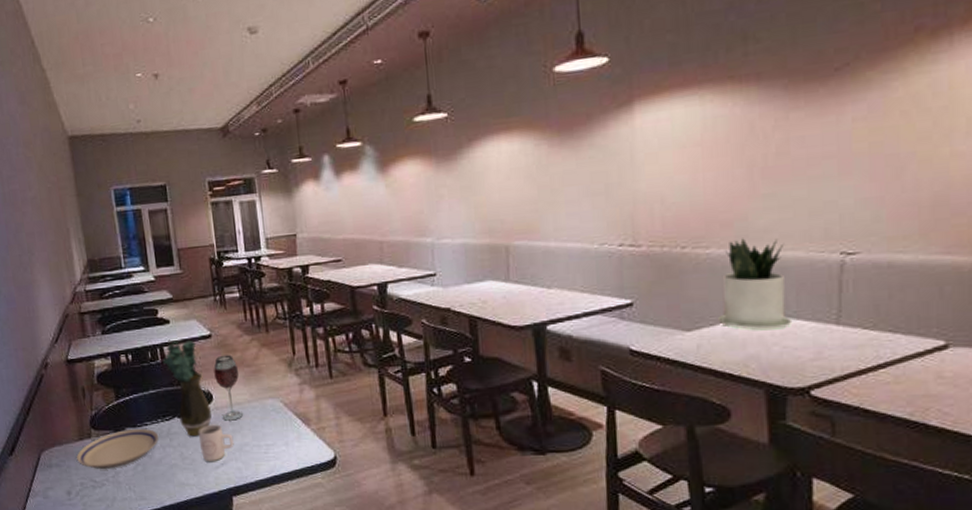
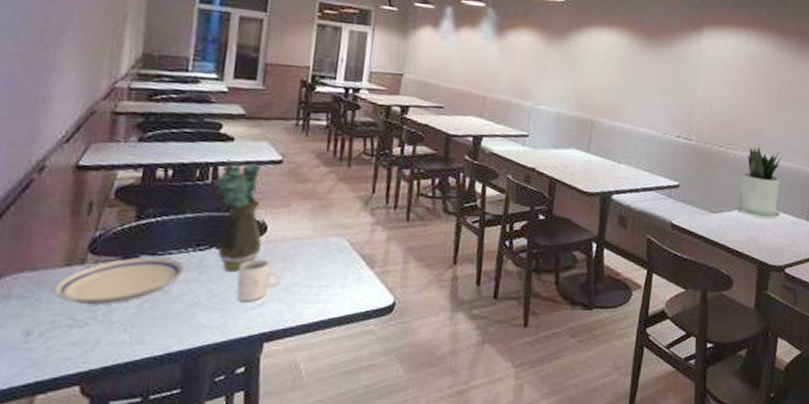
wineglass: present [213,354,243,421] -> none [274,184,307,257]

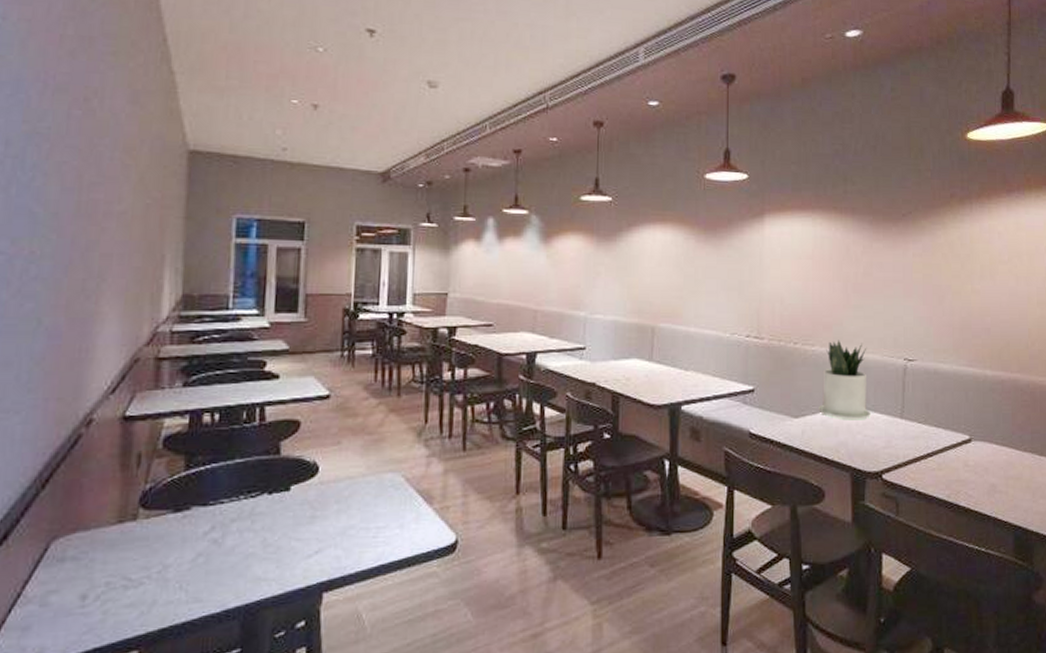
plate: present [54,257,185,304] -> none [108,507,237,562]
vase: present [213,159,262,272] -> none [260,398,315,518]
mug: present [236,259,282,302] -> none [290,502,337,550]

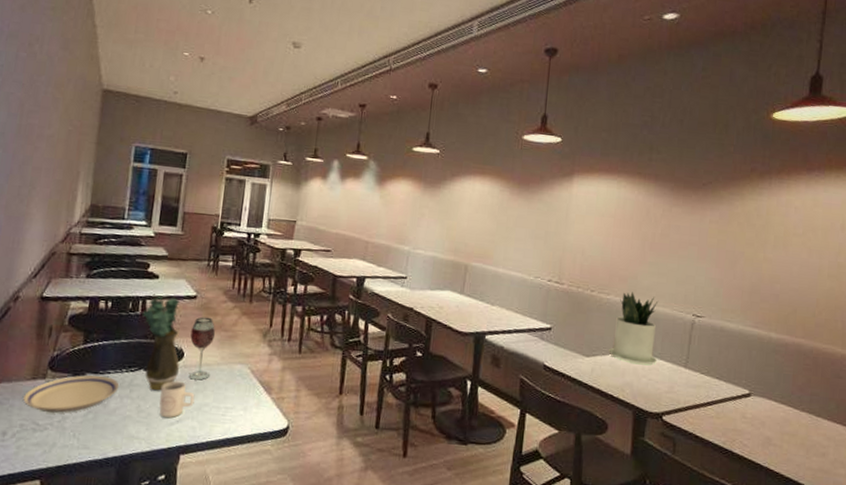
plate: none [108,507,237,562] -> present [23,375,120,413]
vase: none [260,398,315,518] -> present [142,294,180,391]
mug: none [290,502,337,550] -> present [159,381,195,418]
wineglass: none [325,419,358,498] -> present [189,316,216,380]

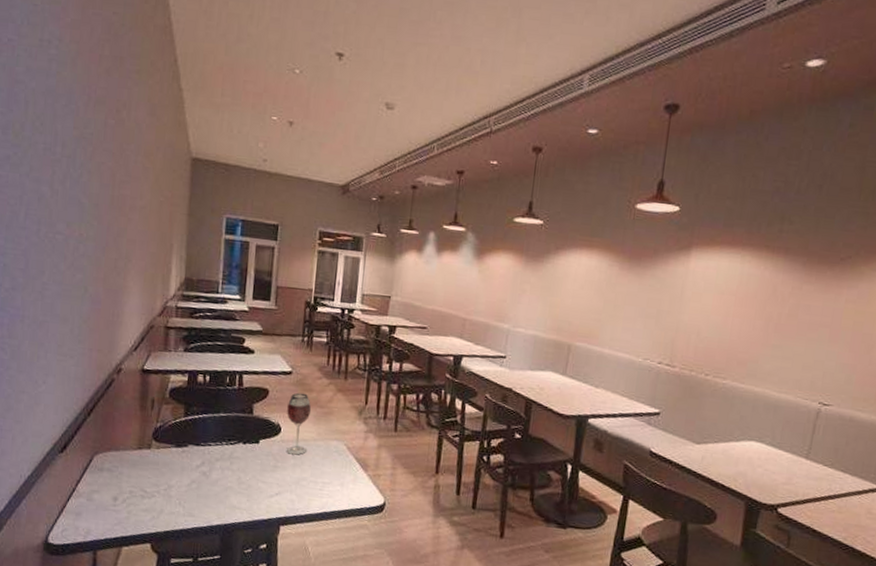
plate: present [23,375,120,413] -> none [131,446,220,482]
vase: present [142,294,180,391] -> none [239,368,278,464]
mug: present [159,381,195,418] -> none [258,455,293,491]
planter: present [607,292,658,366] -> none [720,376,780,455]

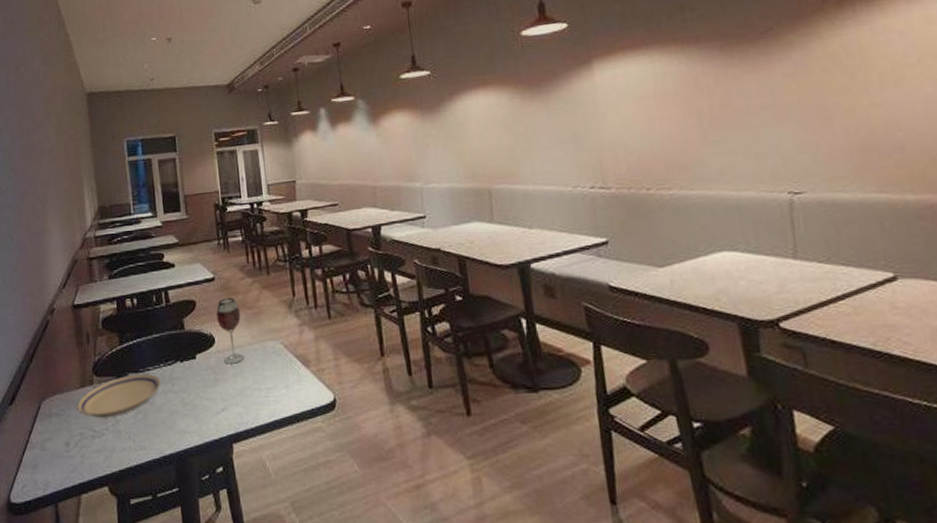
plate: none [131,446,220,482] -> present [77,373,161,418]

